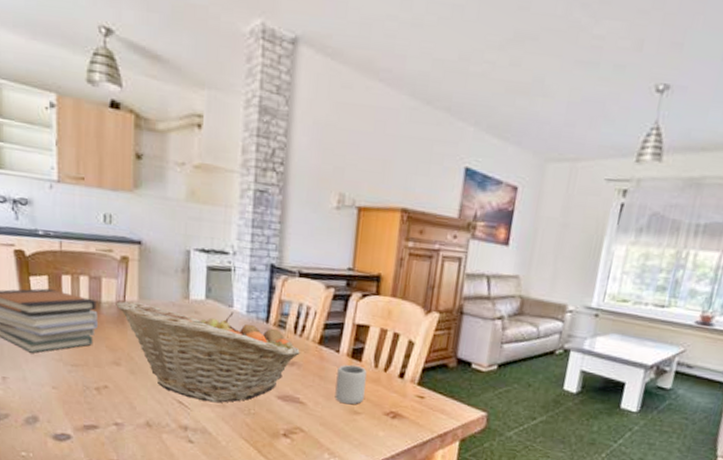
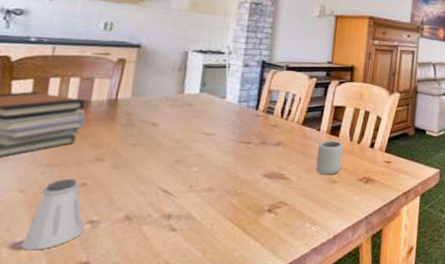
saltshaker: none [62,379,111,444] -> present [21,179,84,251]
fruit basket: present [116,300,301,403] -> none [106,98,287,188]

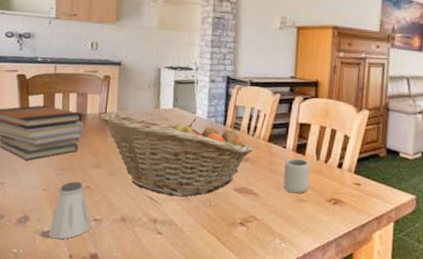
fruit basket: none [106,98,287,188] -> present [98,112,254,198]

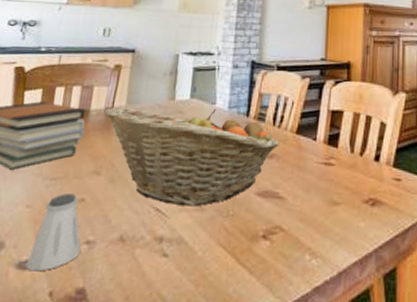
cup: present [283,158,310,194] -> none [314,151,344,195]

